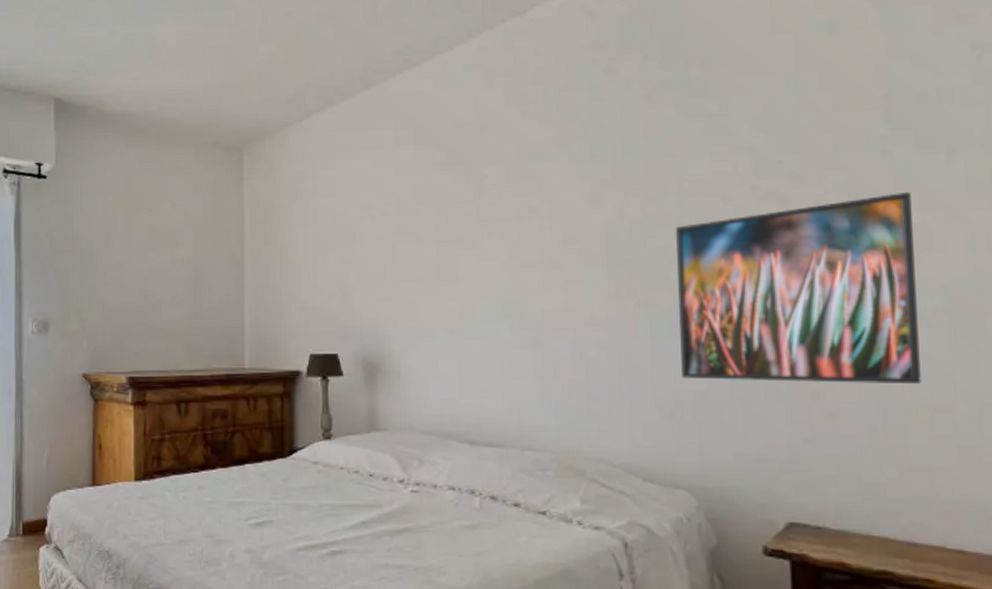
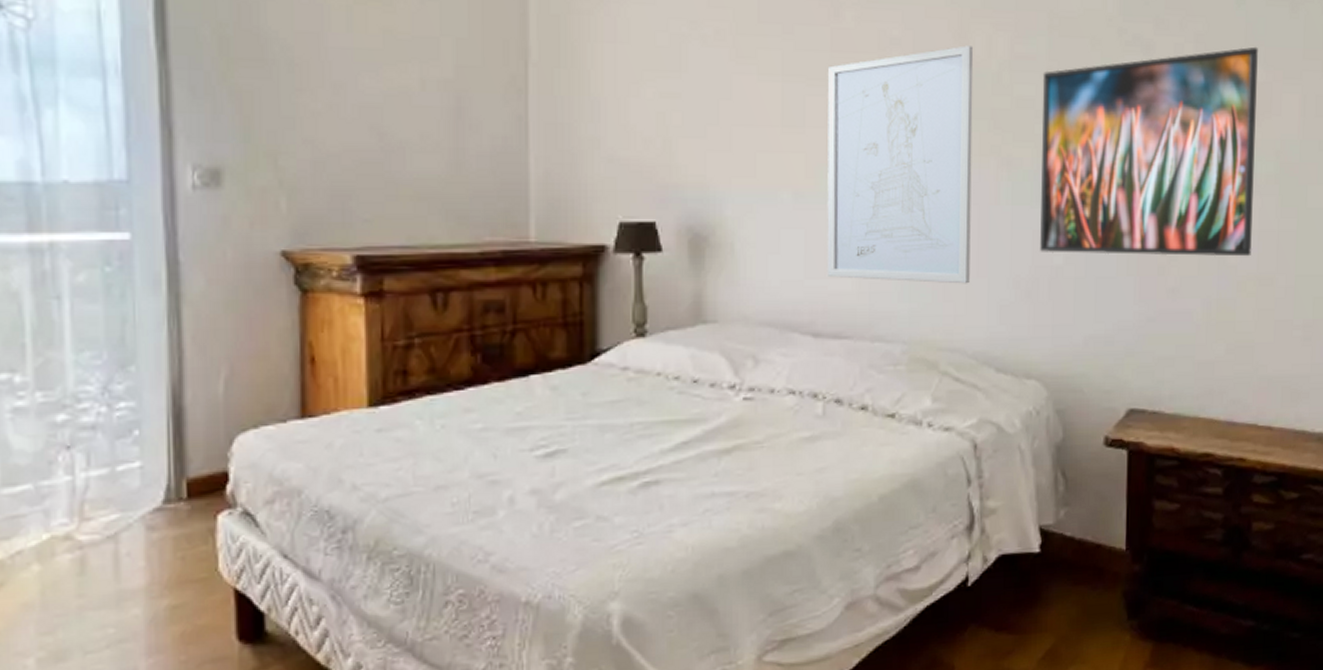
wall art: none [474,209,612,405] -> present [826,45,974,284]

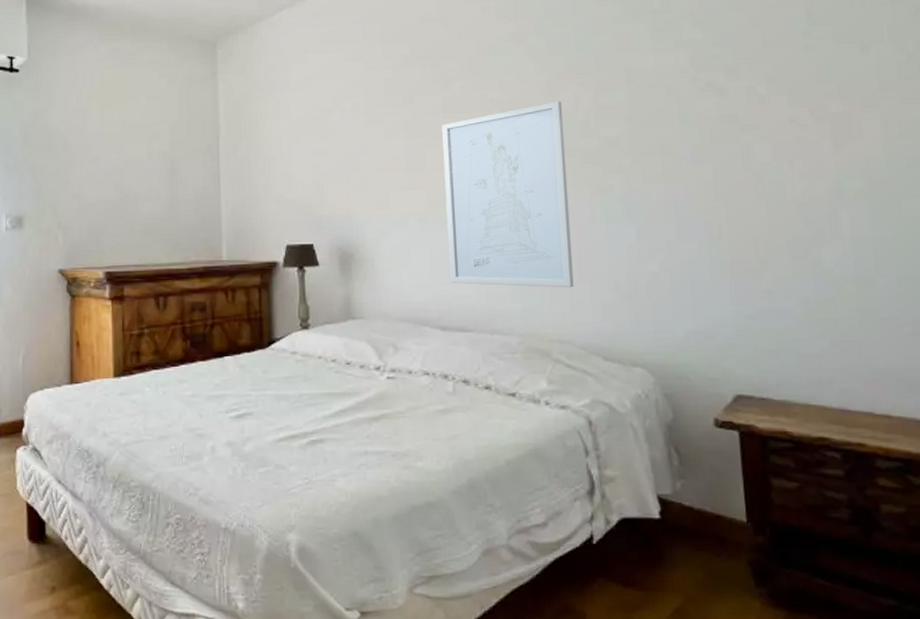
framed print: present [1040,46,1258,257] -> none [625,83,847,262]

